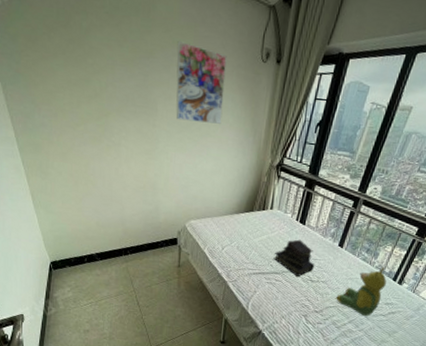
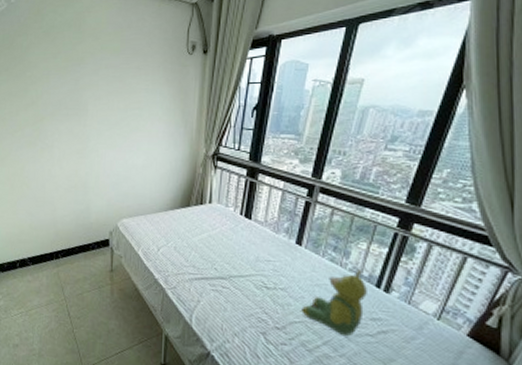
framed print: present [176,41,227,124] -> none [105,46,153,118]
diary: present [273,239,315,277] -> none [217,237,269,284]

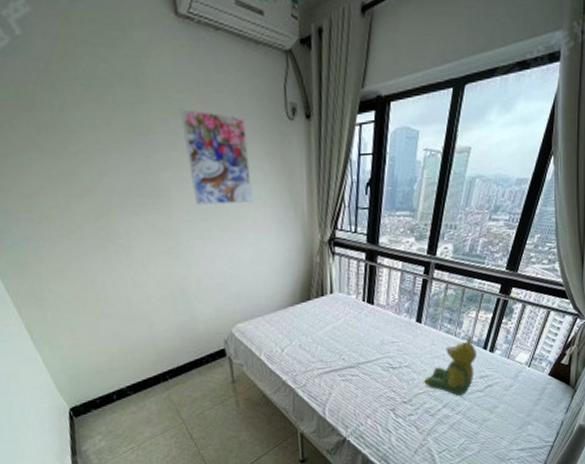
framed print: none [105,46,153,118] -> present [180,108,253,205]

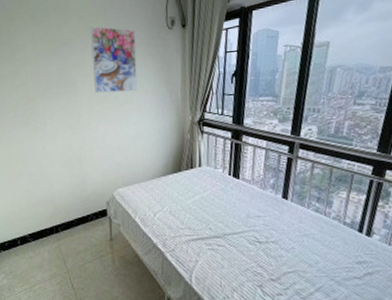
teddy bear: present [424,335,477,397] -> none [293,216,351,282]

